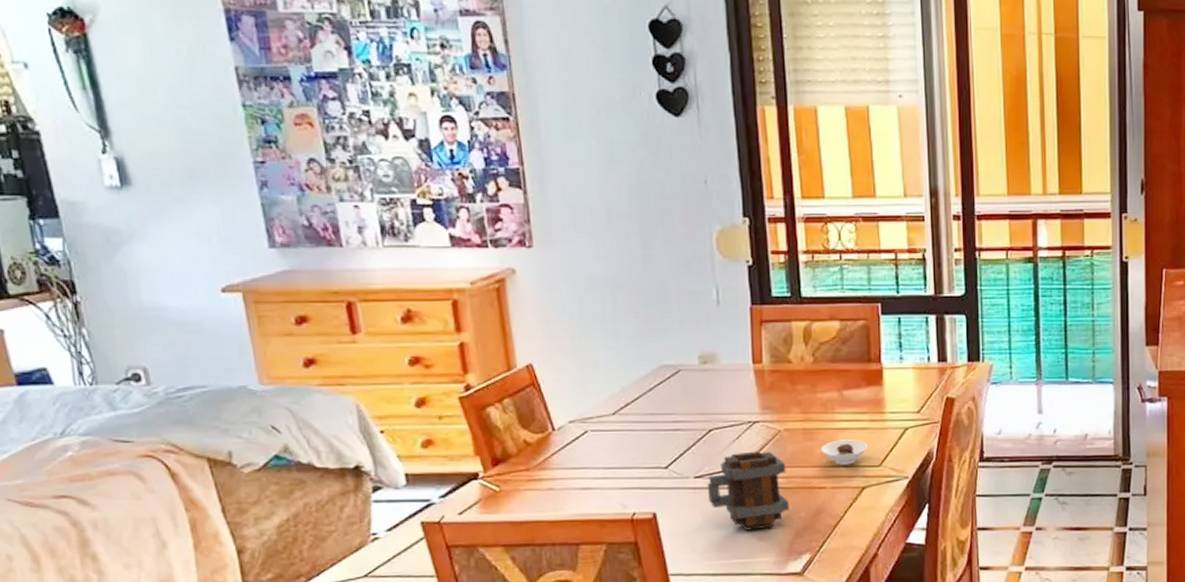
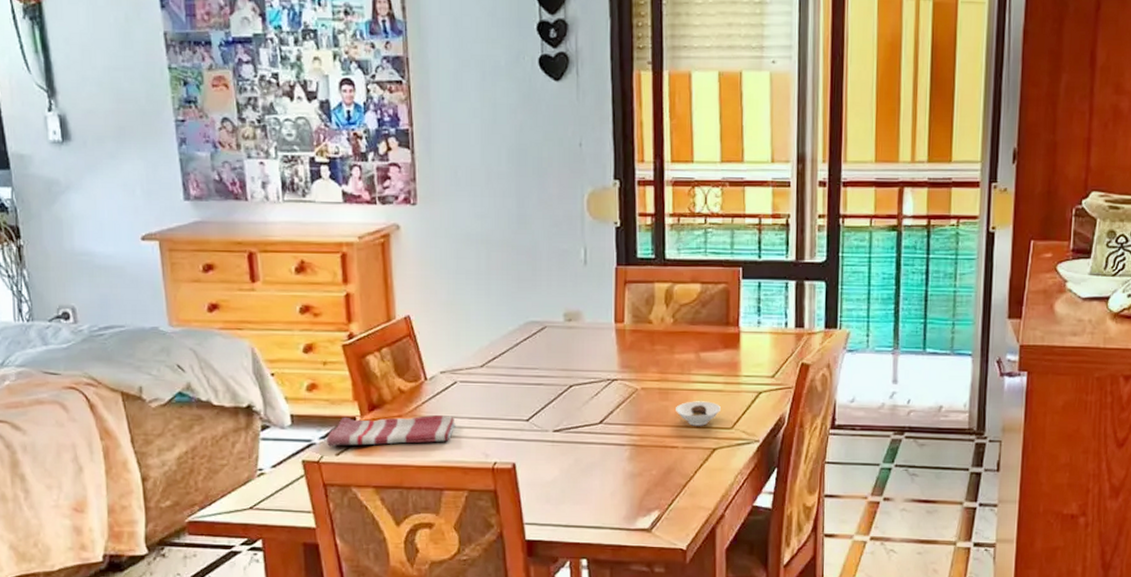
dish towel: none [447,467,589,505] -> present [327,415,455,446]
mug: present [707,451,789,531] -> none [564,408,641,485]

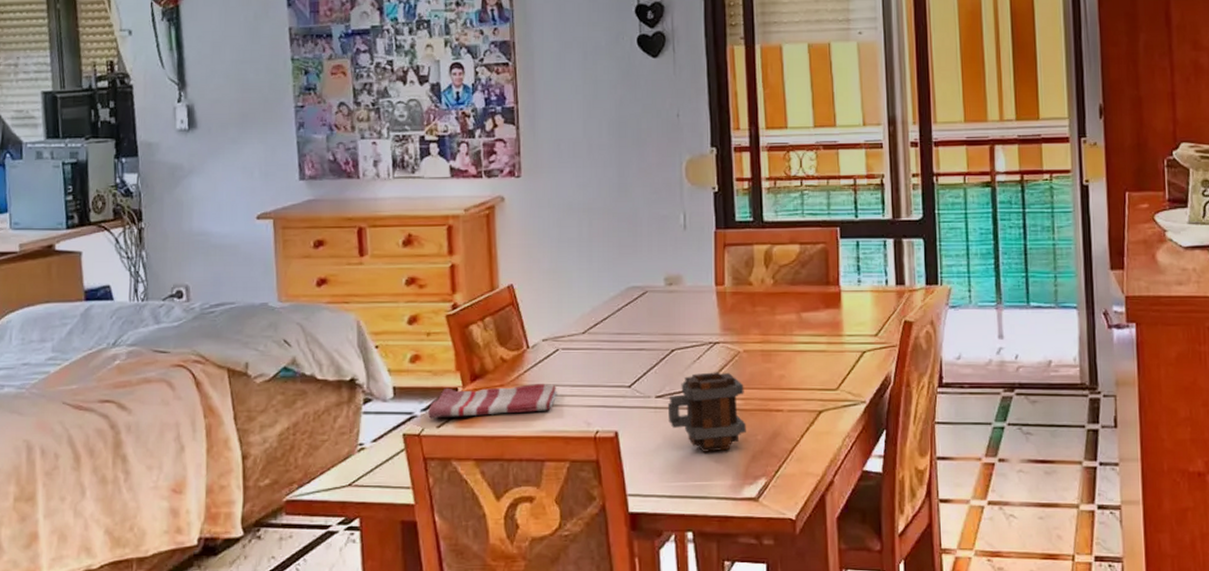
mug: none [564,408,641,485] -> present [667,372,746,452]
saucer: present [676,401,721,426] -> none [779,362,825,388]

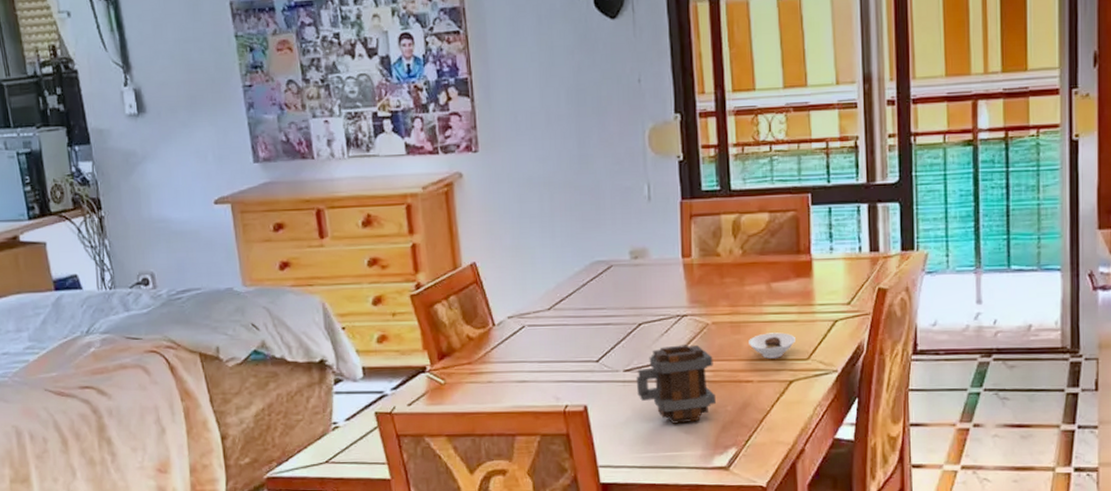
dish towel: present [428,384,557,419] -> none [398,360,525,397]
saucer: none [779,362,825,388] -> present [749,332,795,359]

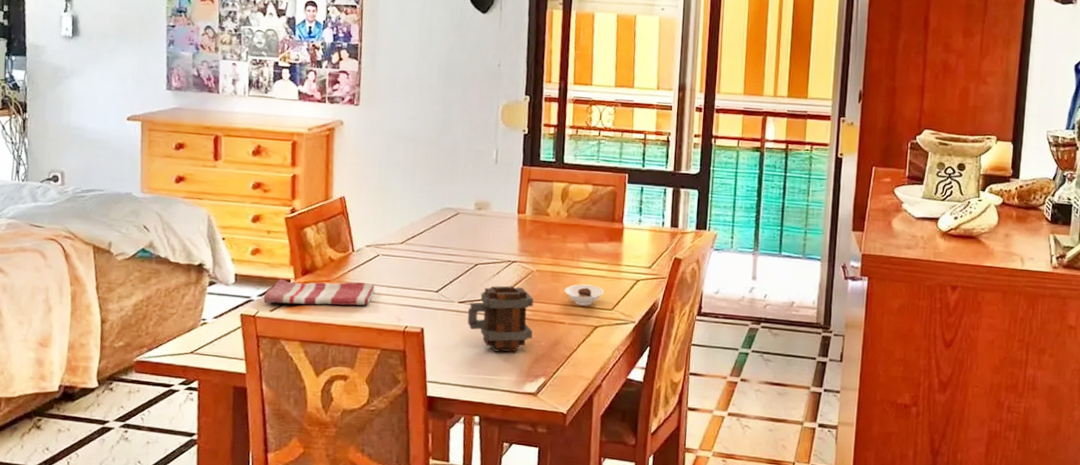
dish towel: none [398,360,525,397] -> present [263,278,375,306]

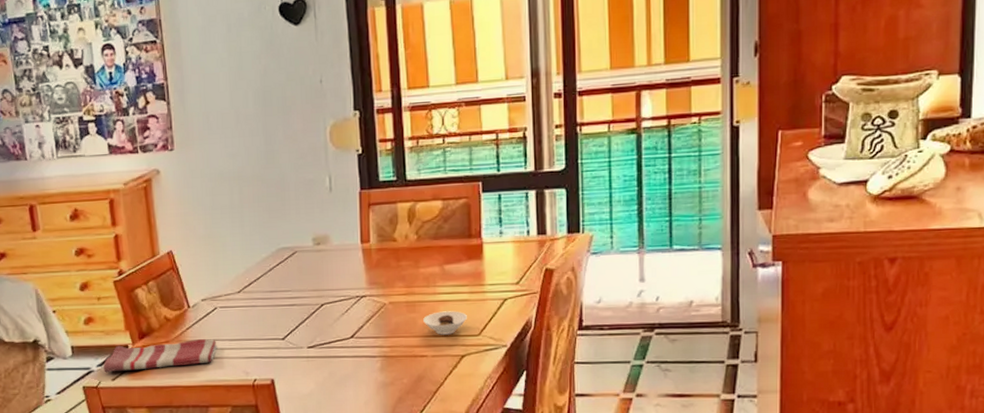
mug: present [467,285,534,352] -> none [318,323,393,395]

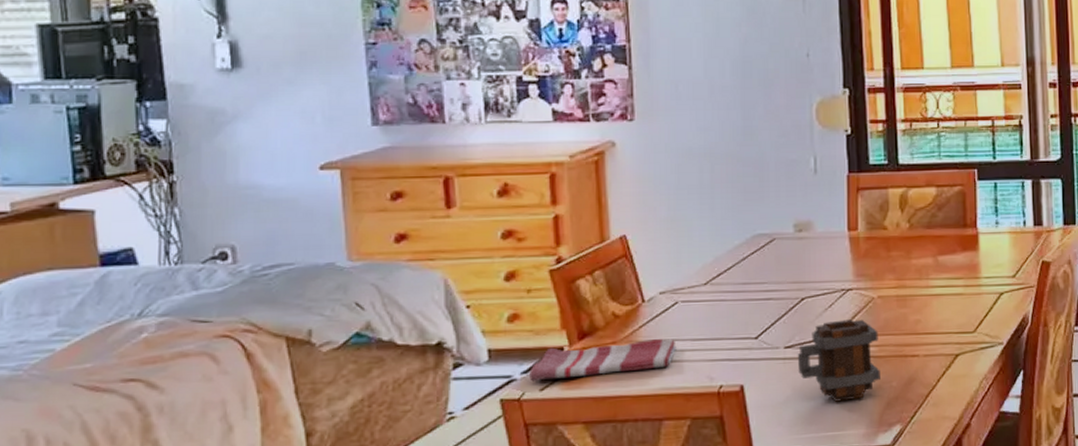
mug: none [318,323,393,395] -> present [797,319,880,402]
saucer: present [423,311,467,335] -> none [915,305,962,332]

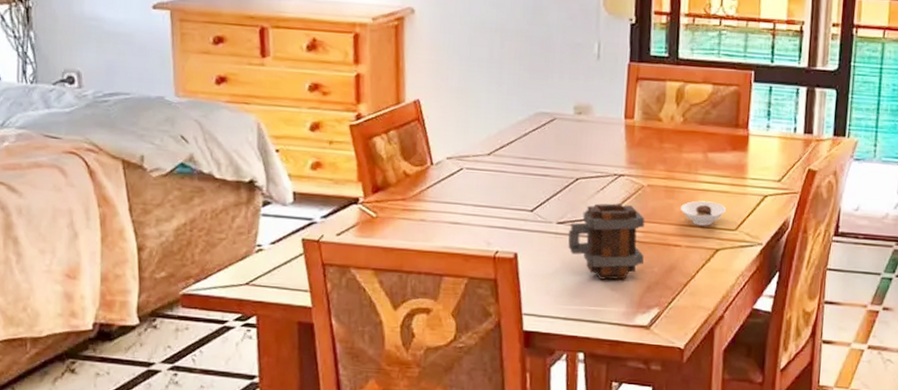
dish towel: present [529,339,677,382] -> none [328,197,459,228]
saucer: none [915,305,962,332] -> present [681,200,726,226]

